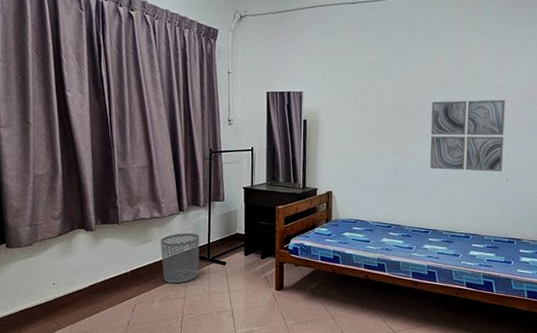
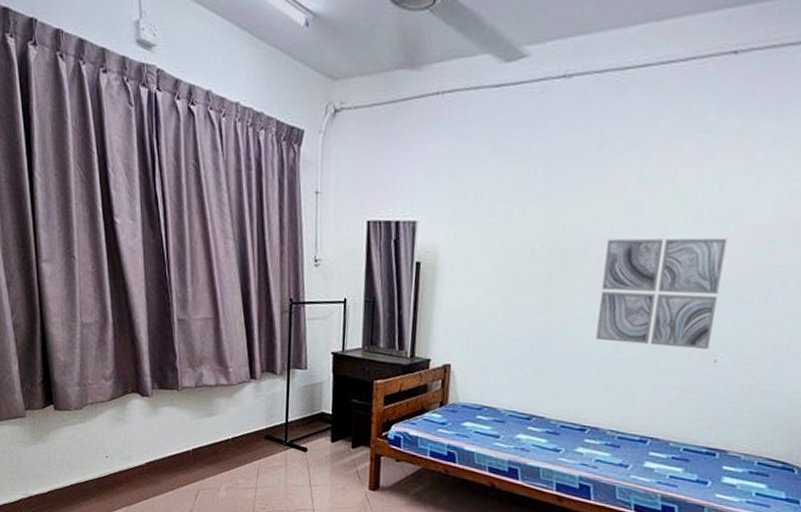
waste bin: present [161,233,200,284] -> none [228,407,276,470]

